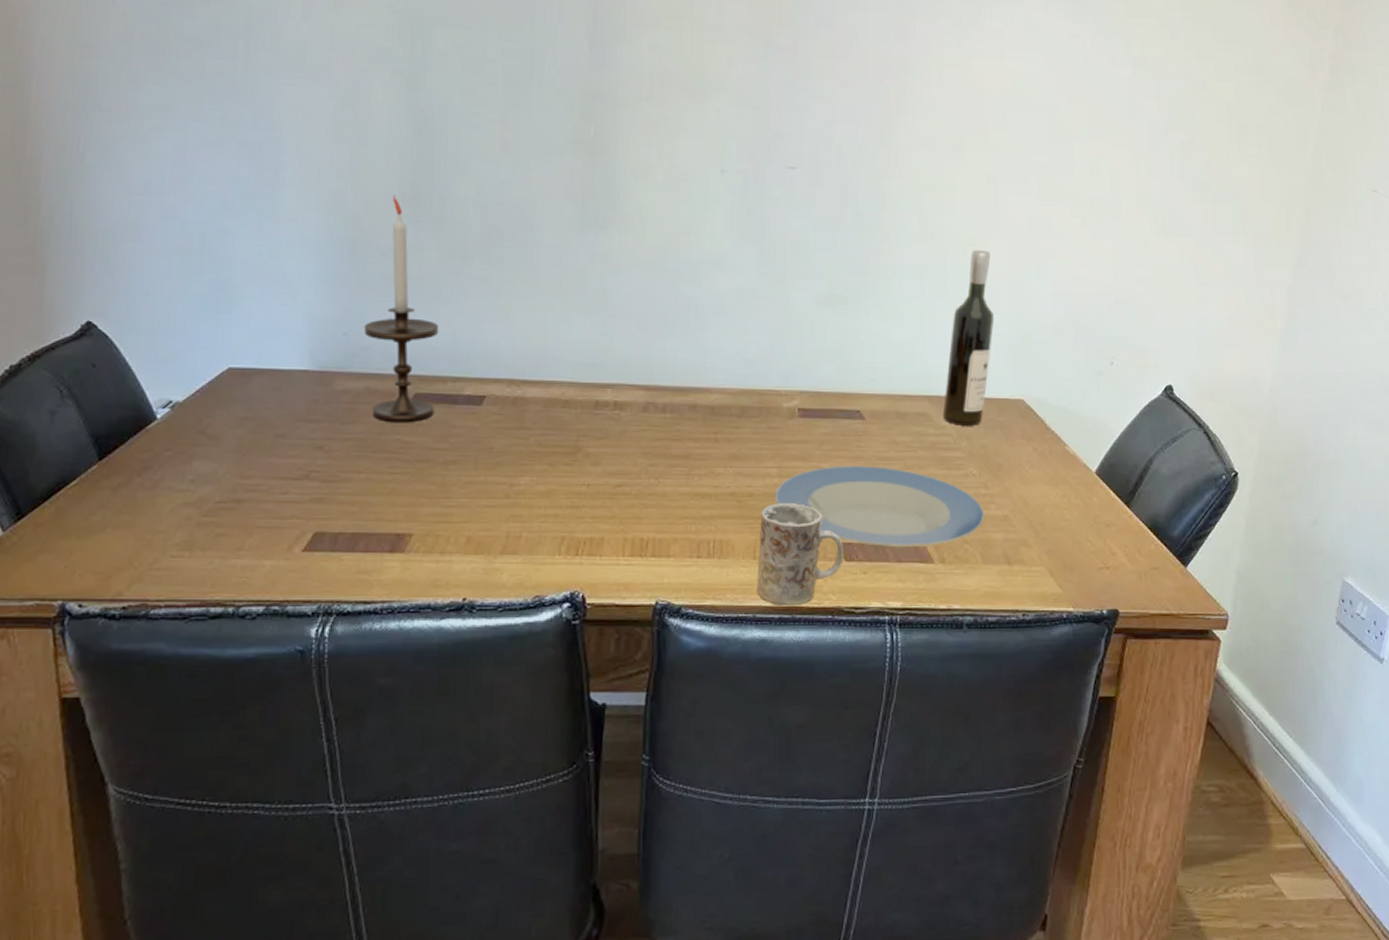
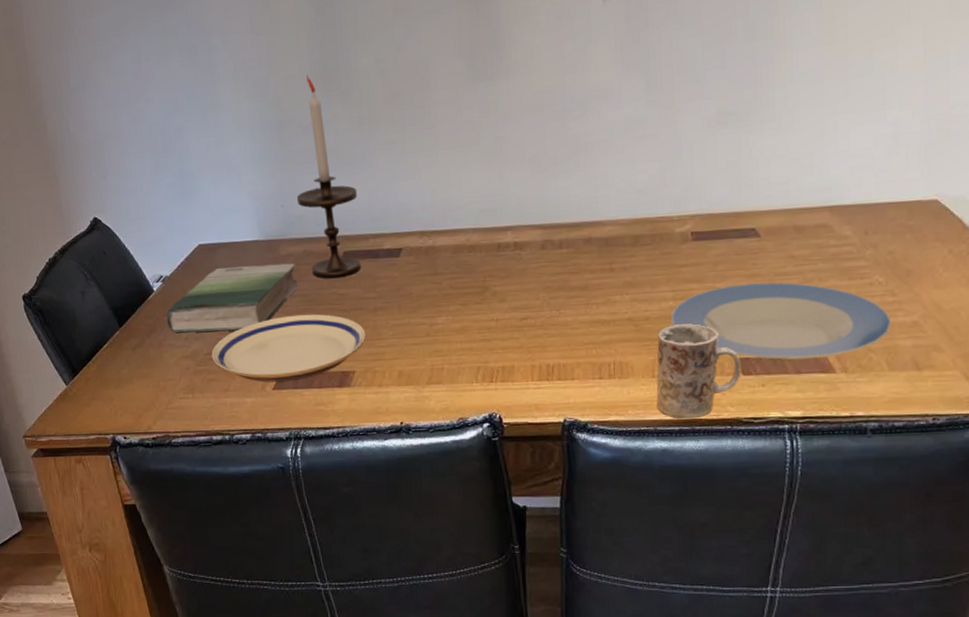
book: none [168,397,354,475] -> present [166,263,299,333]
plate: none [224,462,431,542] -> present [211,314,366,383]
bottle: present [942,249,995,426] -> none [845,40,905,234]

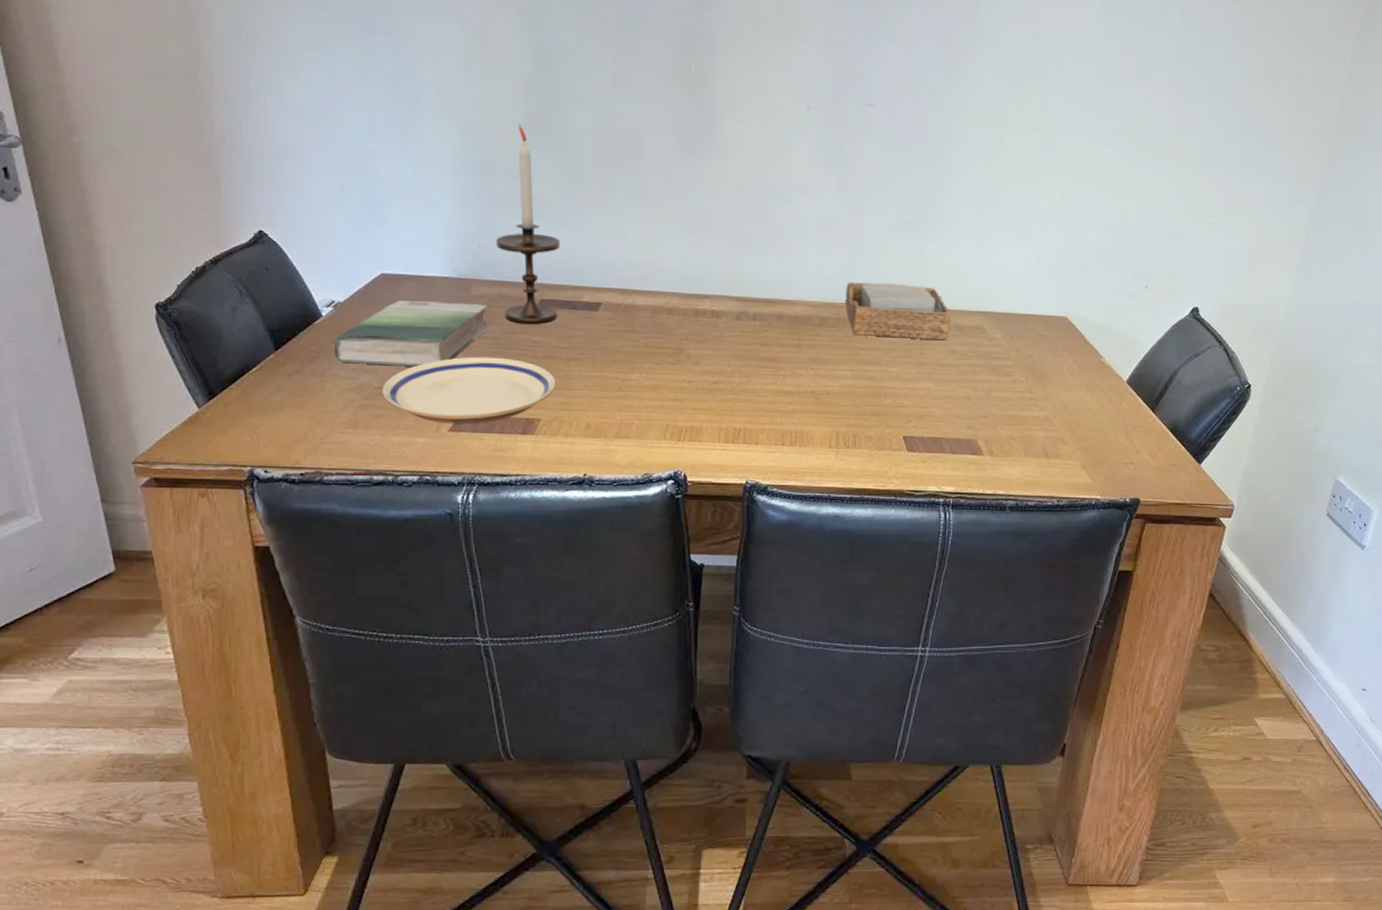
mug: present [656,323,741,420] -> none [831,401,906,488]
napkin holder: none [659,185,787,251] -> present [844,282,950,341]
plate: present [670,282,892,360] -> none [848,370,1029,442]

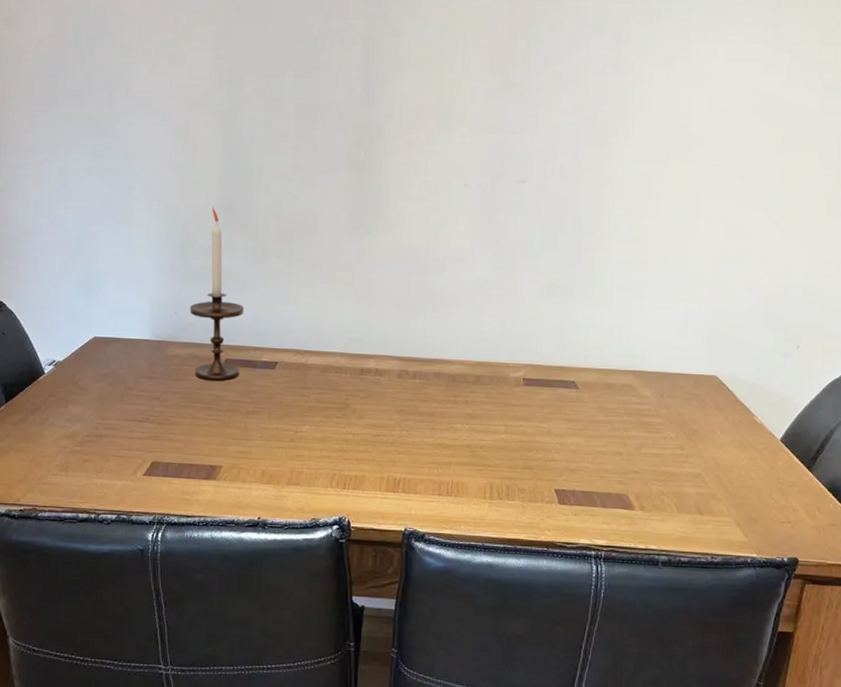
book: present [333,299,489,367] -> none [52,359,181,418]
plate: present [382,357,556,424] -> none [90,409,236,469]
napkin holder: present [844,282,950,341] -> none [498,343,600,398]

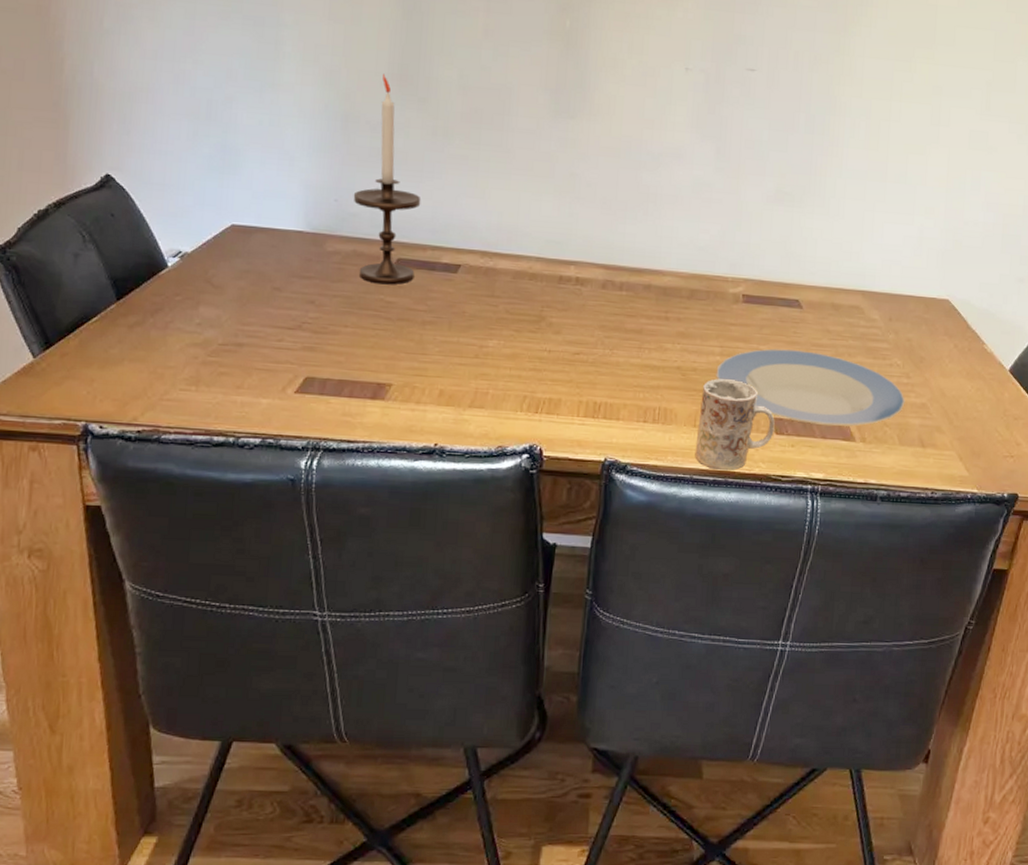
mug: none [486,454,558,539] -> present [695,378,775,471]
plate: none [502,426,680,496] -> present [716,348,905,427]

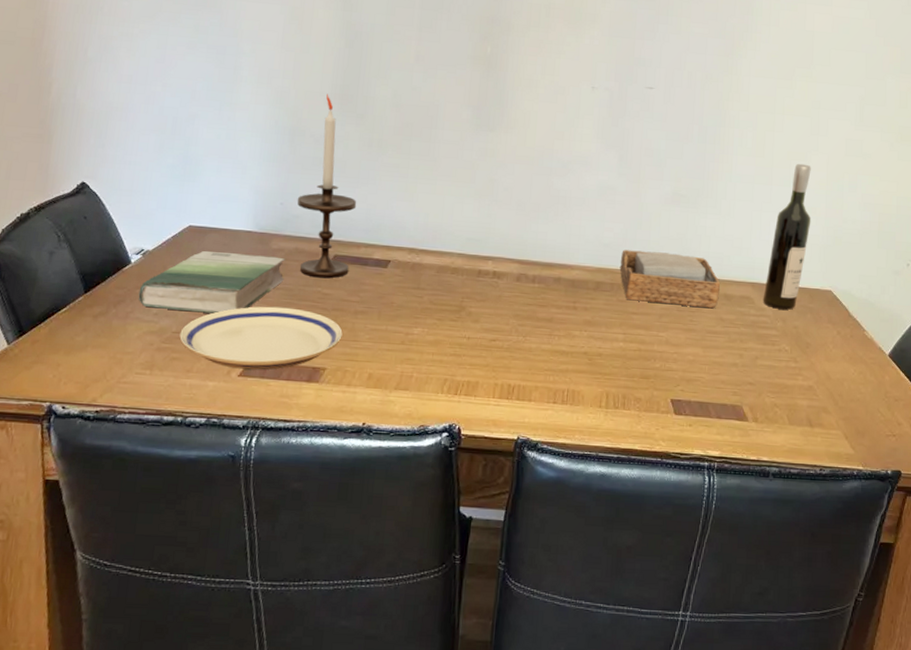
book: none [178,252,342,324] -> present [138,250,285,314]
plate: none [227,315,410,386] -> present [179,306,343,370]
mug: present [695,378,775,471] -> none [600,363,674,449]
napkin holder: none [716,253,827,320] -> present [619,249,720,309]
plate: present [716,348,905,427] -> none [619,335,794,407]
bottle: none [873,157,930,321] -> present [763,163,811,310]

